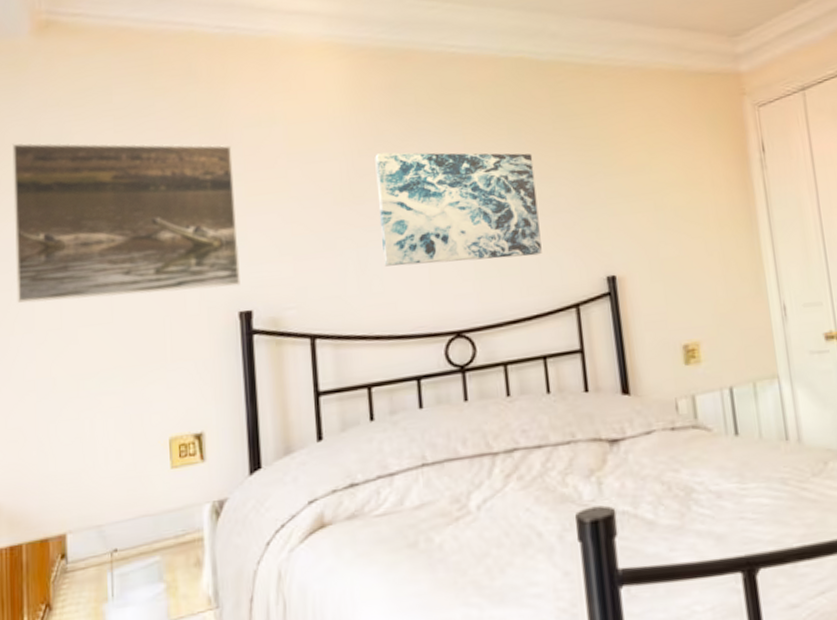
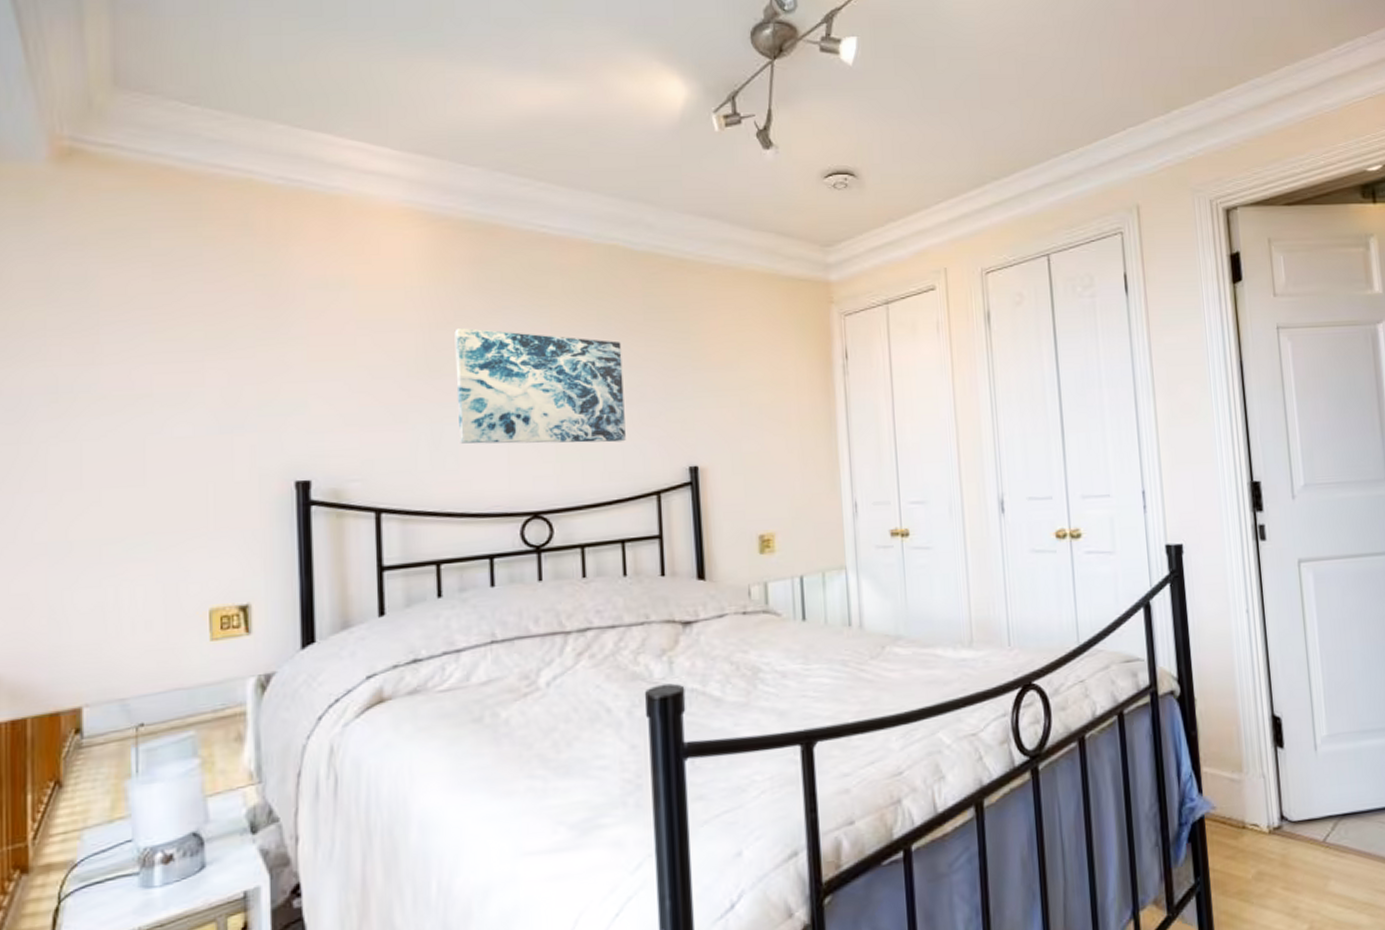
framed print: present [11,142,240,303] -> none [21,281,299,459]

